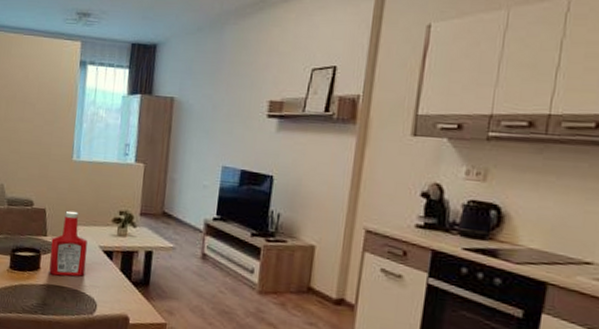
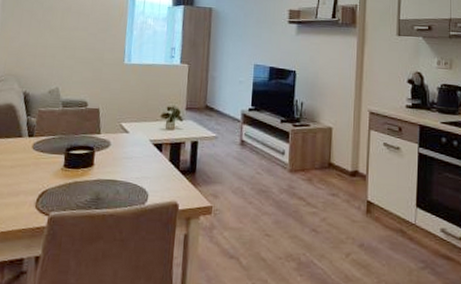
ketchup bottle: present [49,211,88,277] -> none [102,109,139,171]

